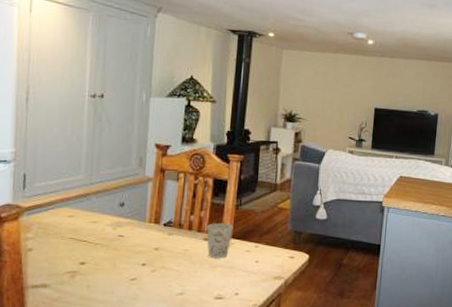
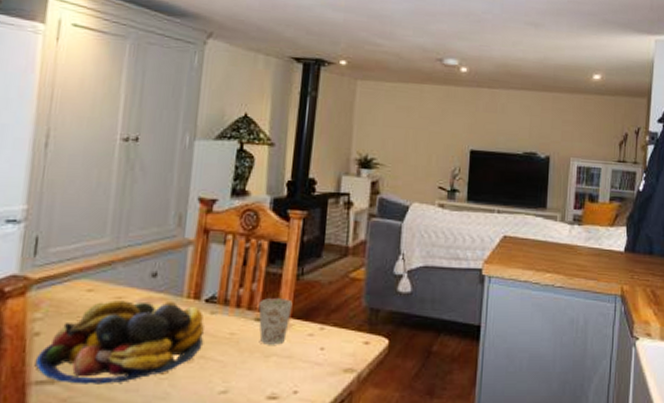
fruit bowl: none [30,224,163,288] -> present [35,300,204,384]

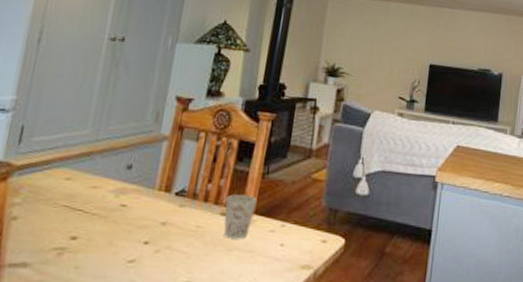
fruit bowl: present [35,300,204,384] -> none [10,189,173,270]

